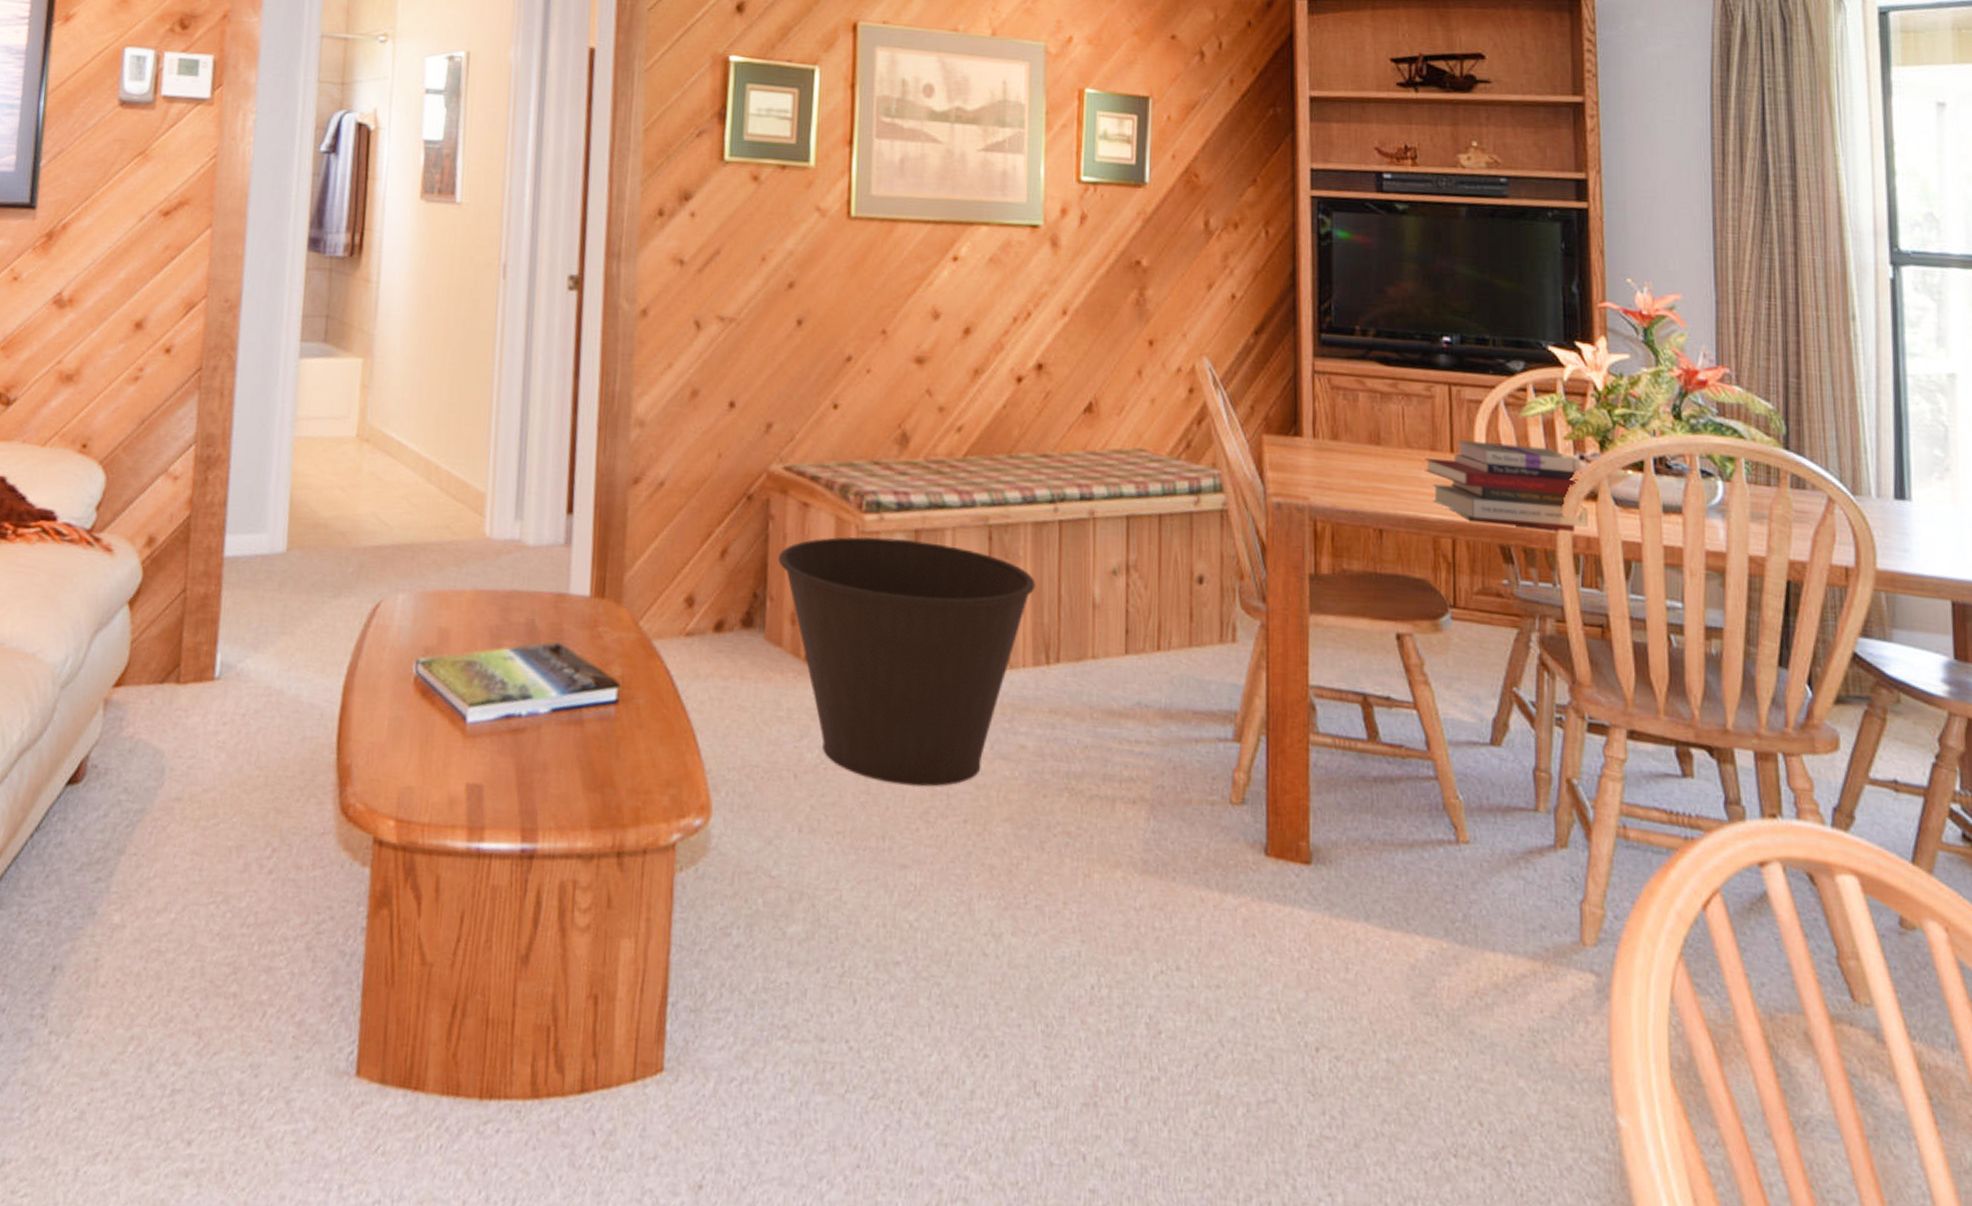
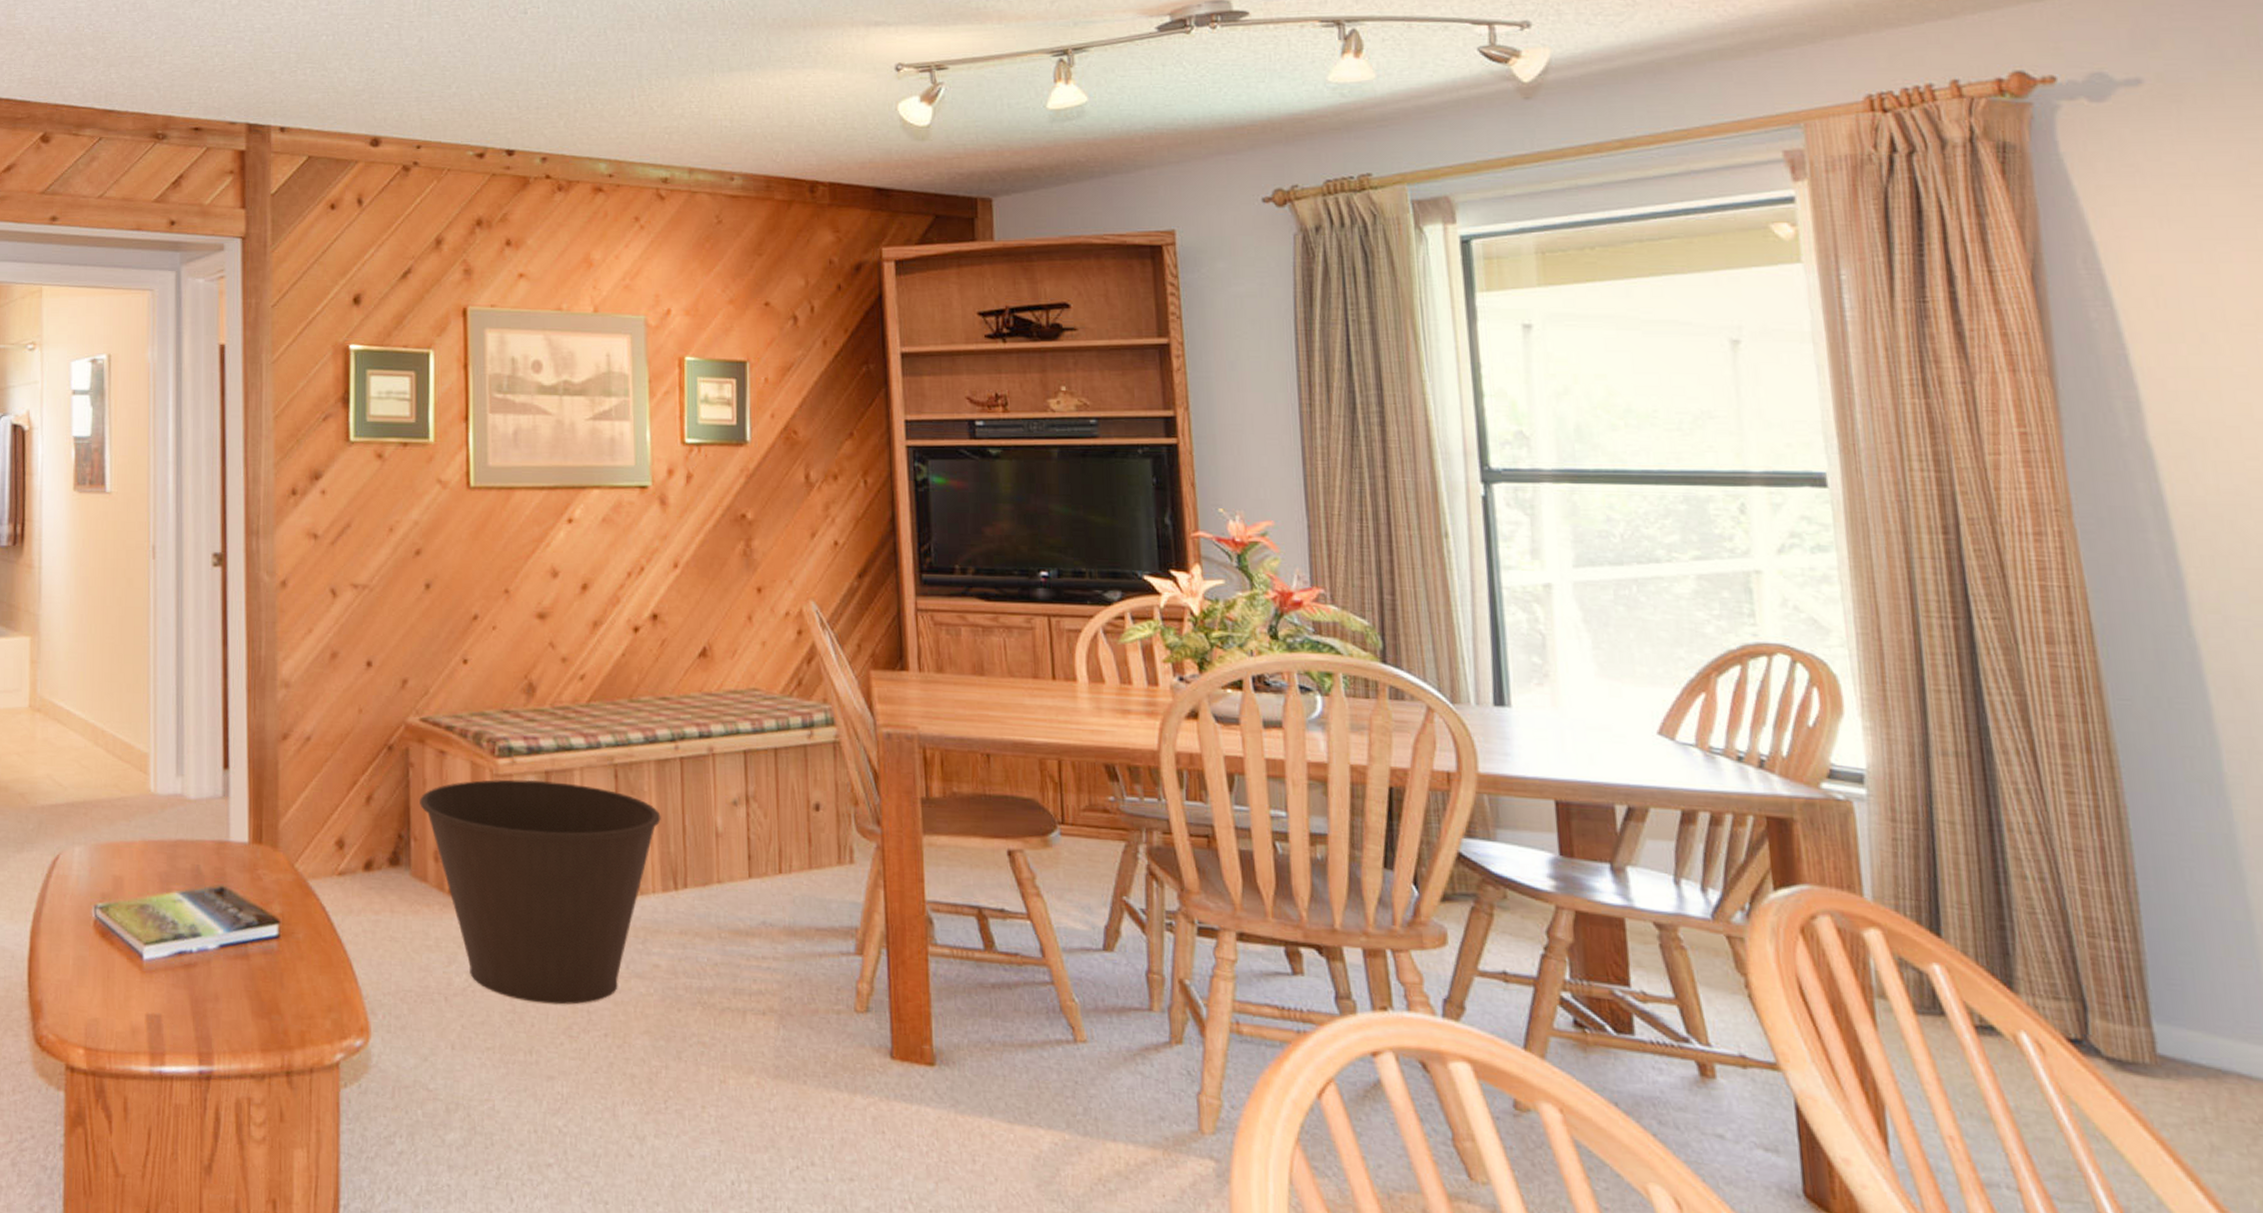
books: present [1425,440,1588,532] -> none [1028,668,1190,749]

